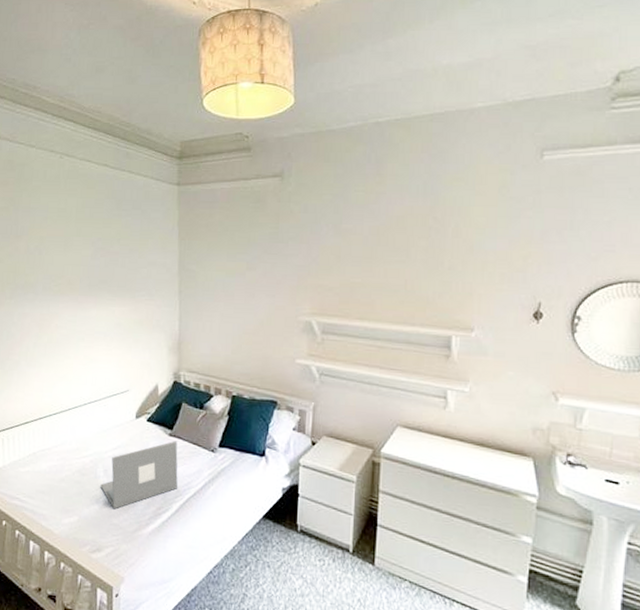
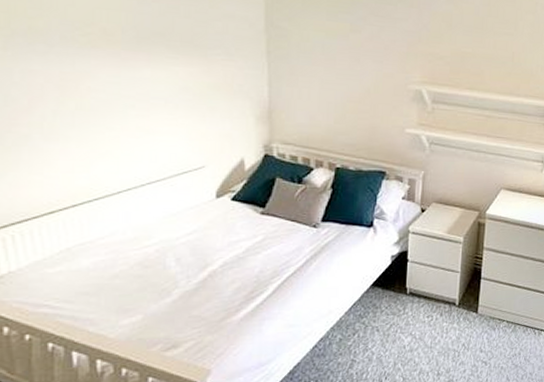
laptop: present [100,440,178,510] -> none [172,219,275,300]

